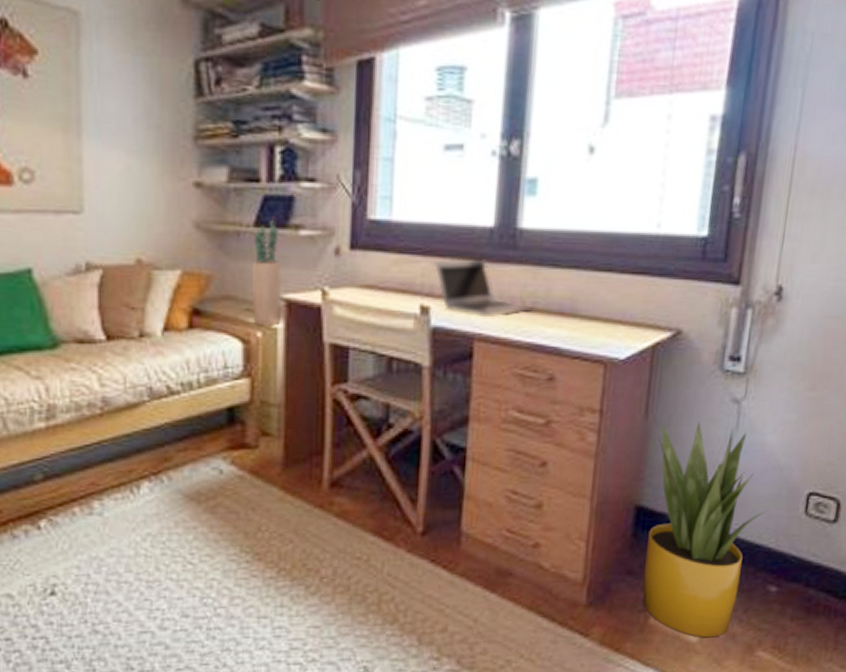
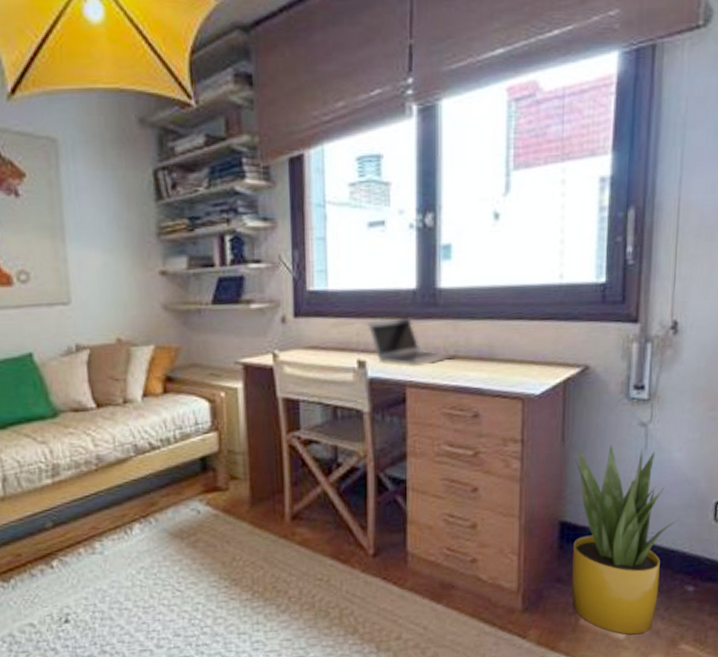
vase: present [251,215,282,326] -> none [212,294,240,387]

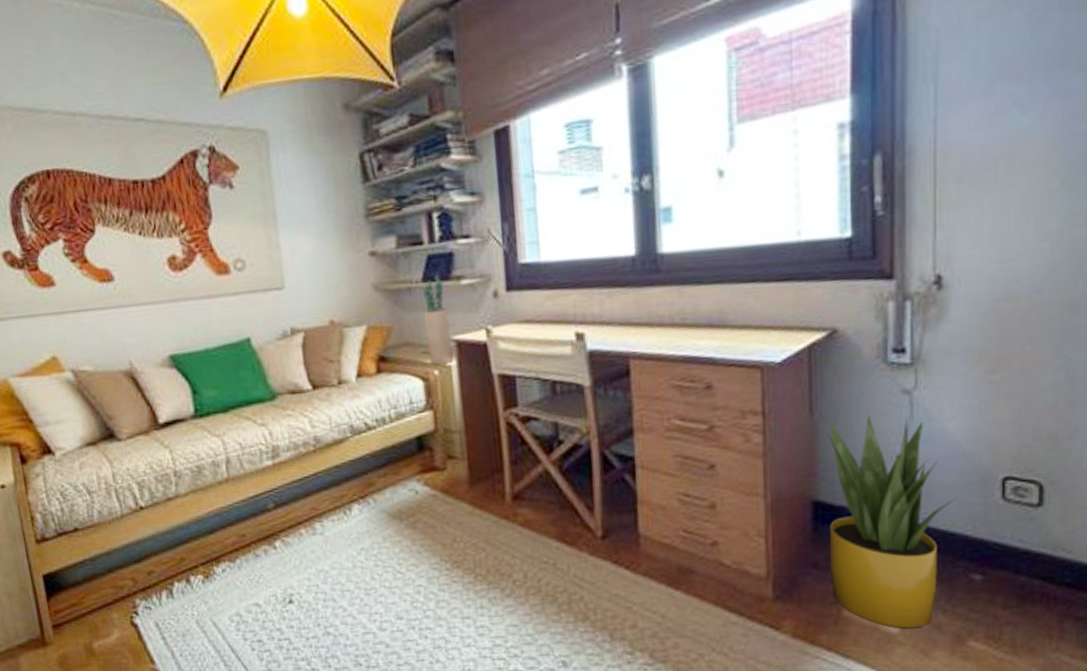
vase: none [212,294,240,387] -> present [422,271,453,365]
laptop: present [367,317,456,367] -> none [584,285,683,338]

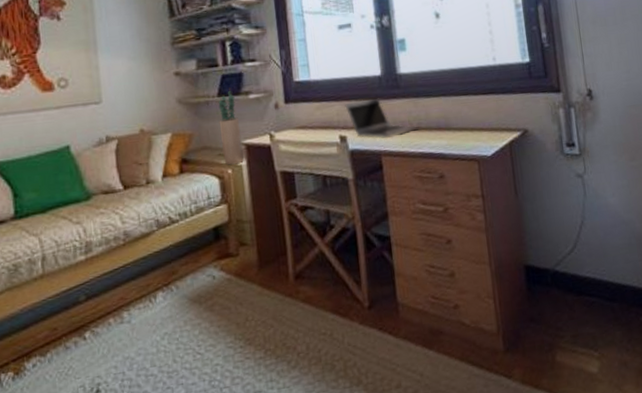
laptop: none [584,285,683,338] -> present [345,98,419,139]
planter: present [826,415,958,629] -> none [528,195,624,368]

